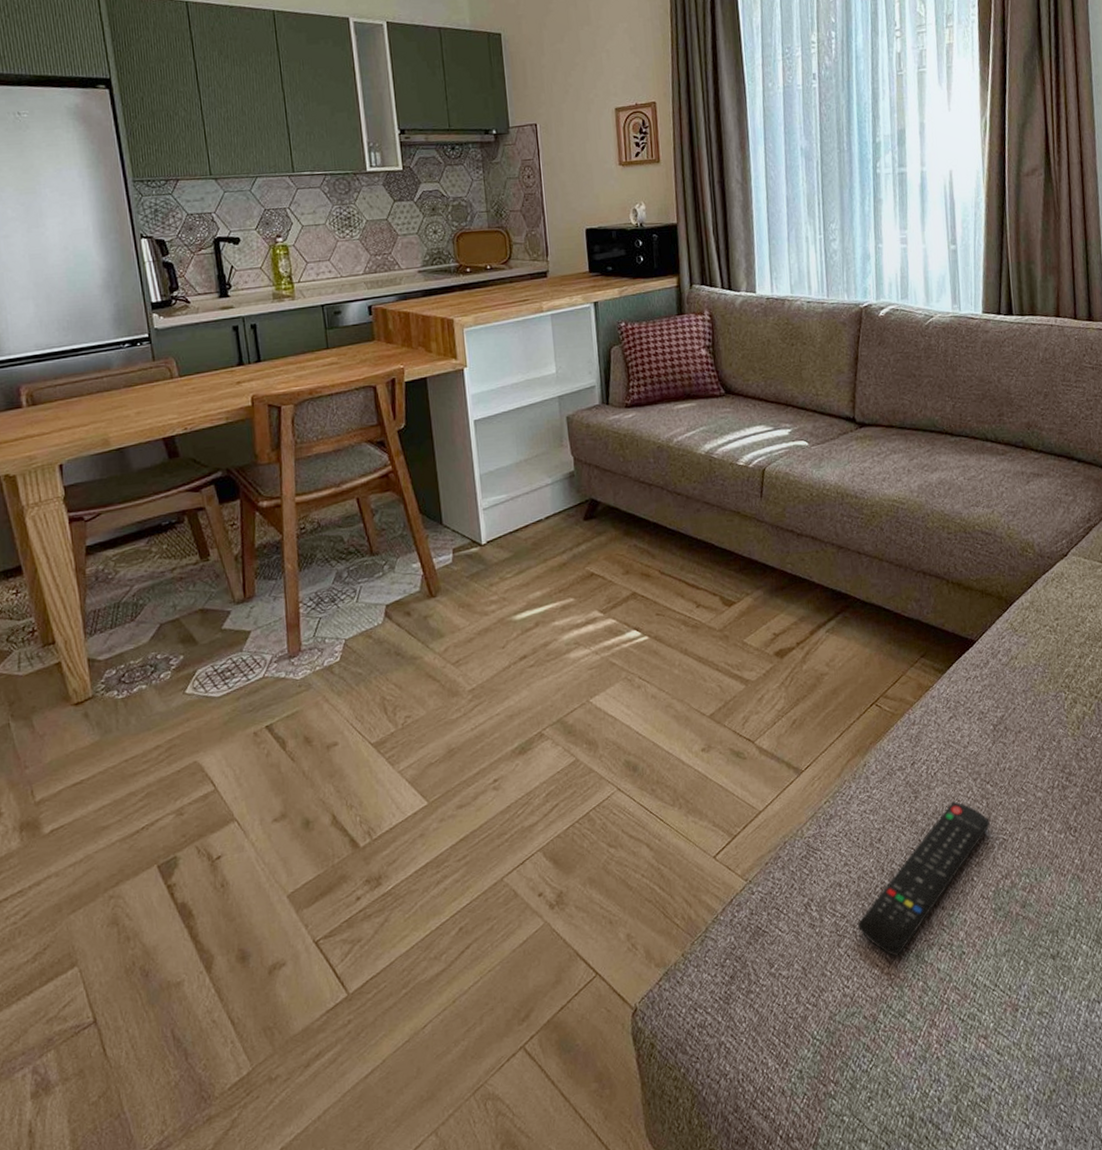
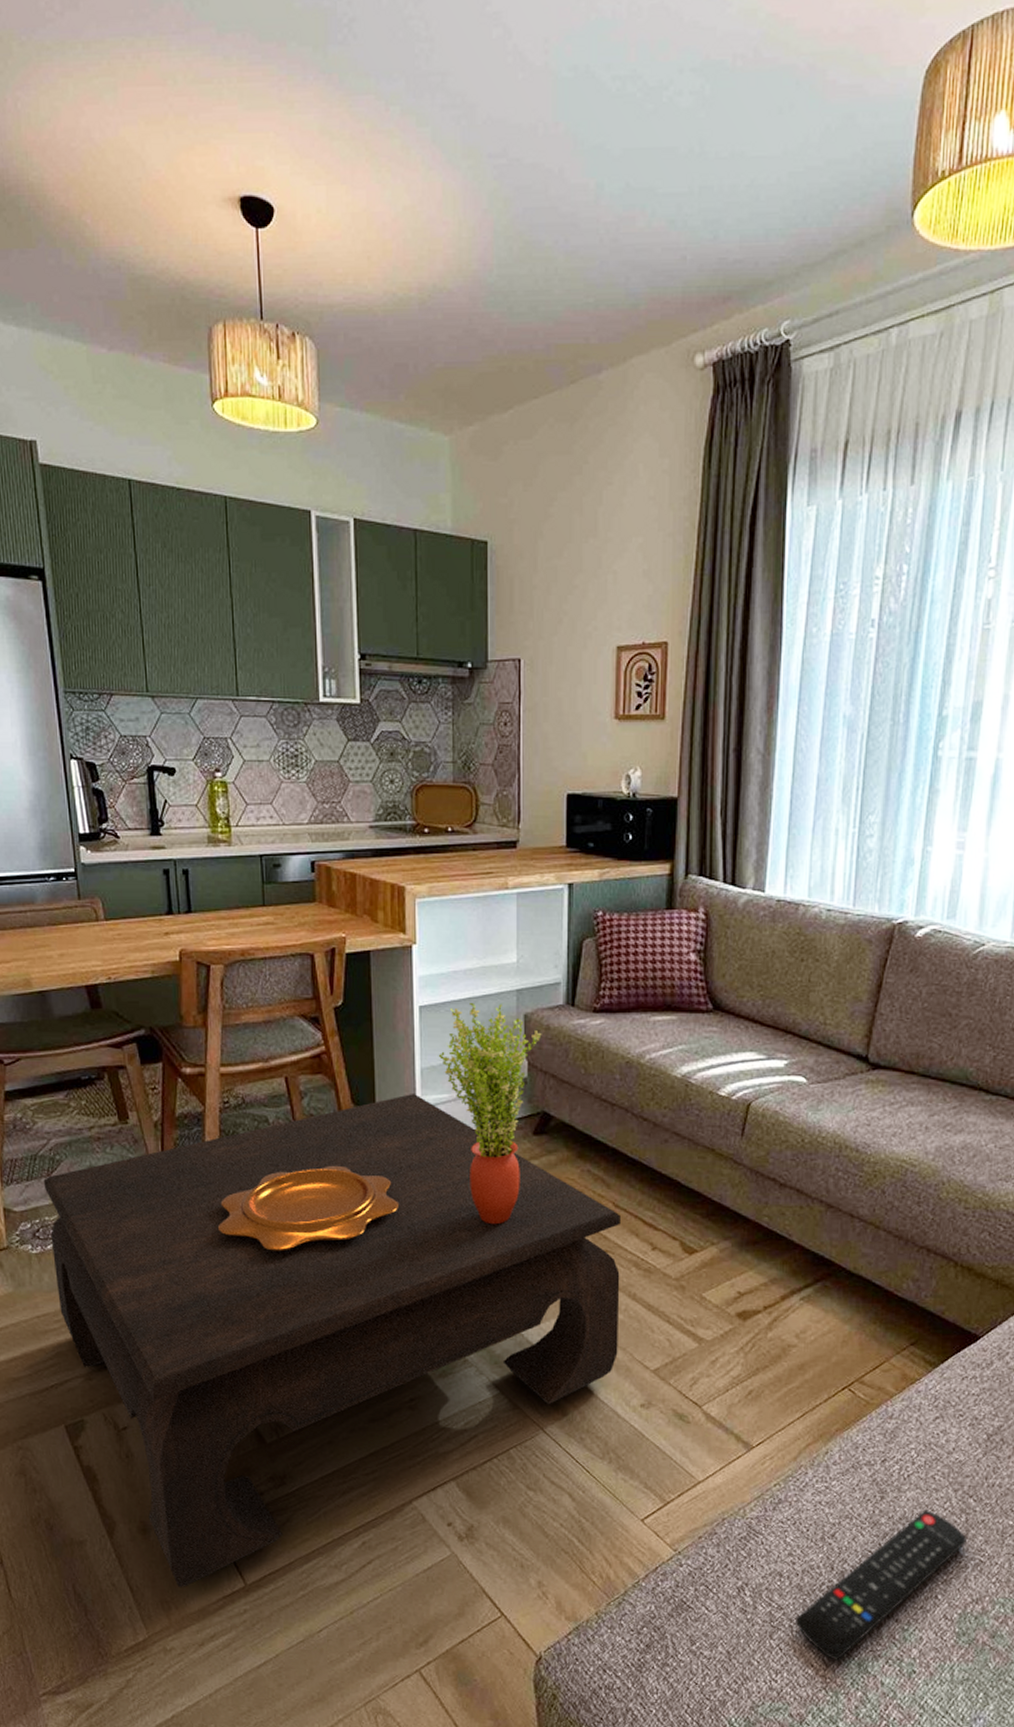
coffee table: none [127,498,677,1010] -> present [43,1094,620,1587]
decorative bowl: none [301,571,470,661] -> present [218,1165,400,1251]
potted plant: none [494,410,583,606] -> present [438,1003,542,1225]

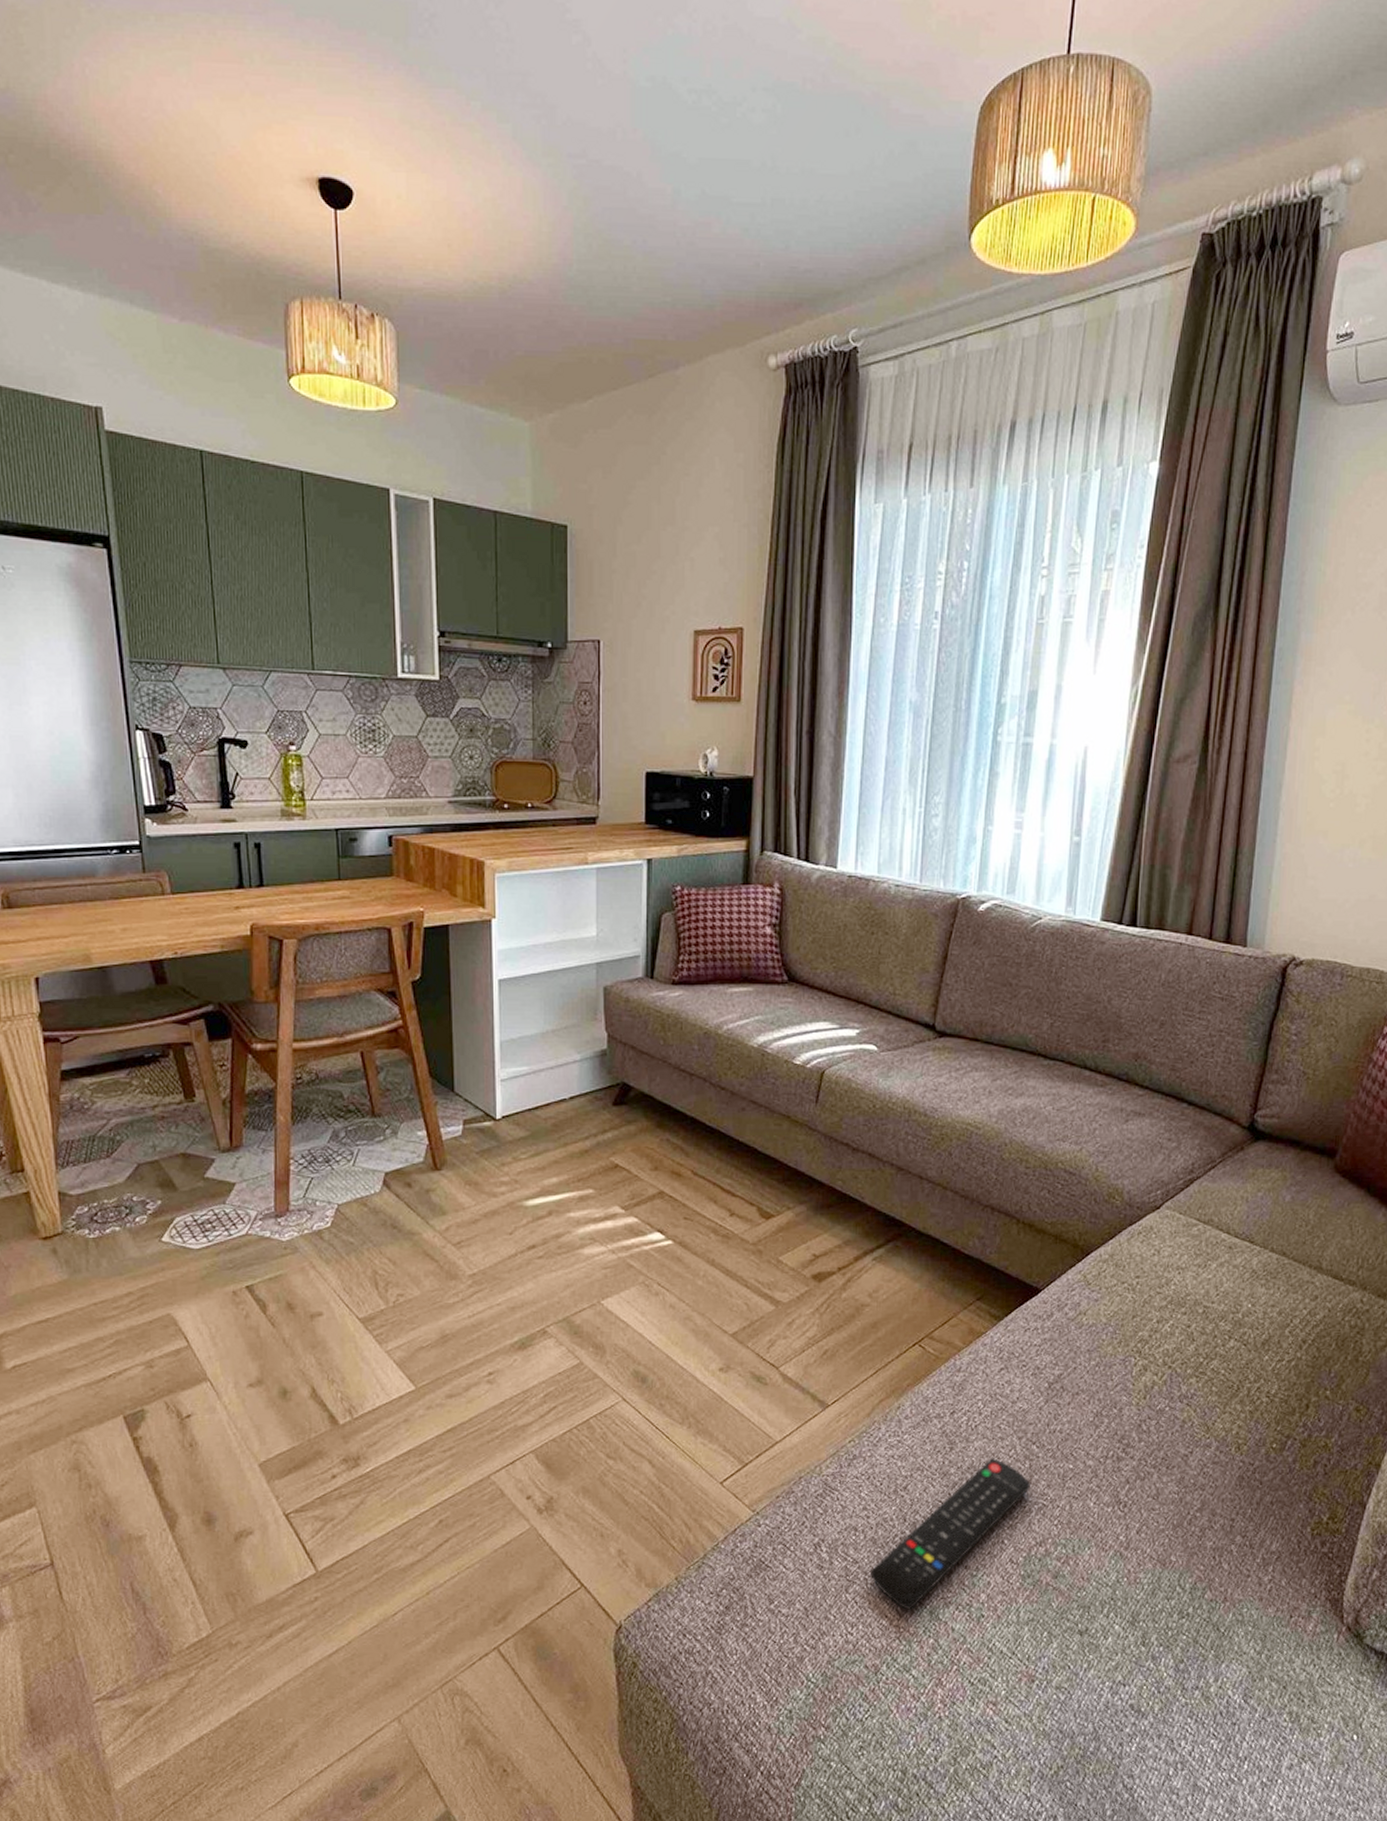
coffee table: present [43,1094,620,1587] -> none [102,1067,699,1578]
decorative bowl: present [218,1165,400,1251] -> none [290,1139,478,1228]
potted plant: present [438,1003,542,1225] -> none [517,976,621,1196]

